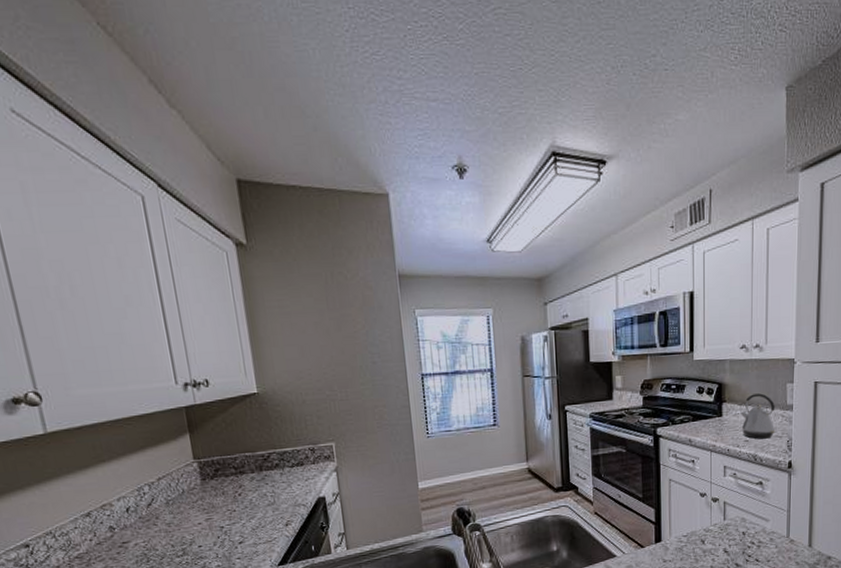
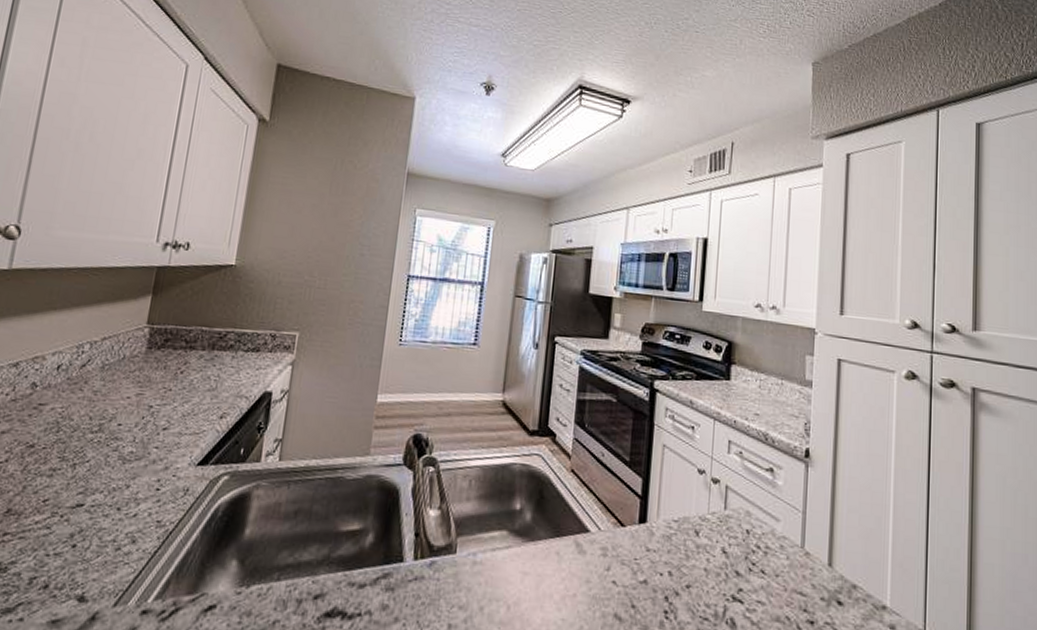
kettle: present [740,393,777,439] -> none [751,360,793,416]

